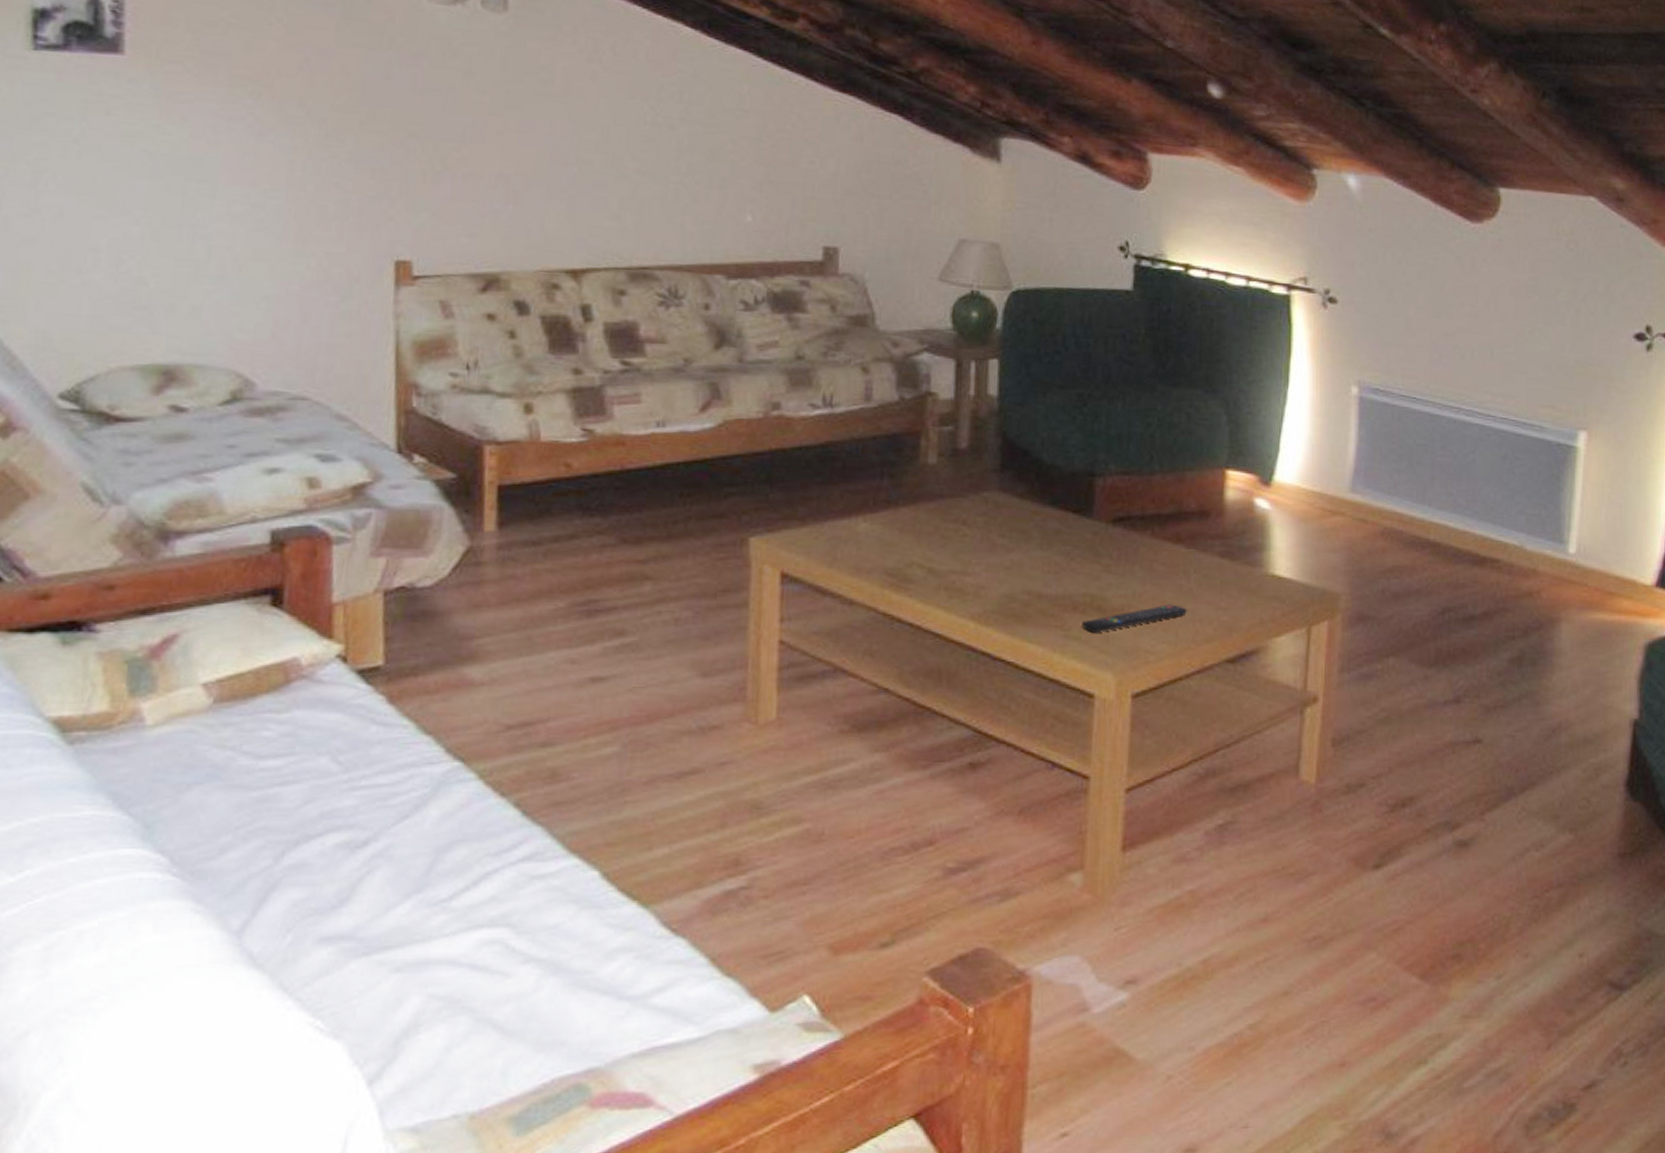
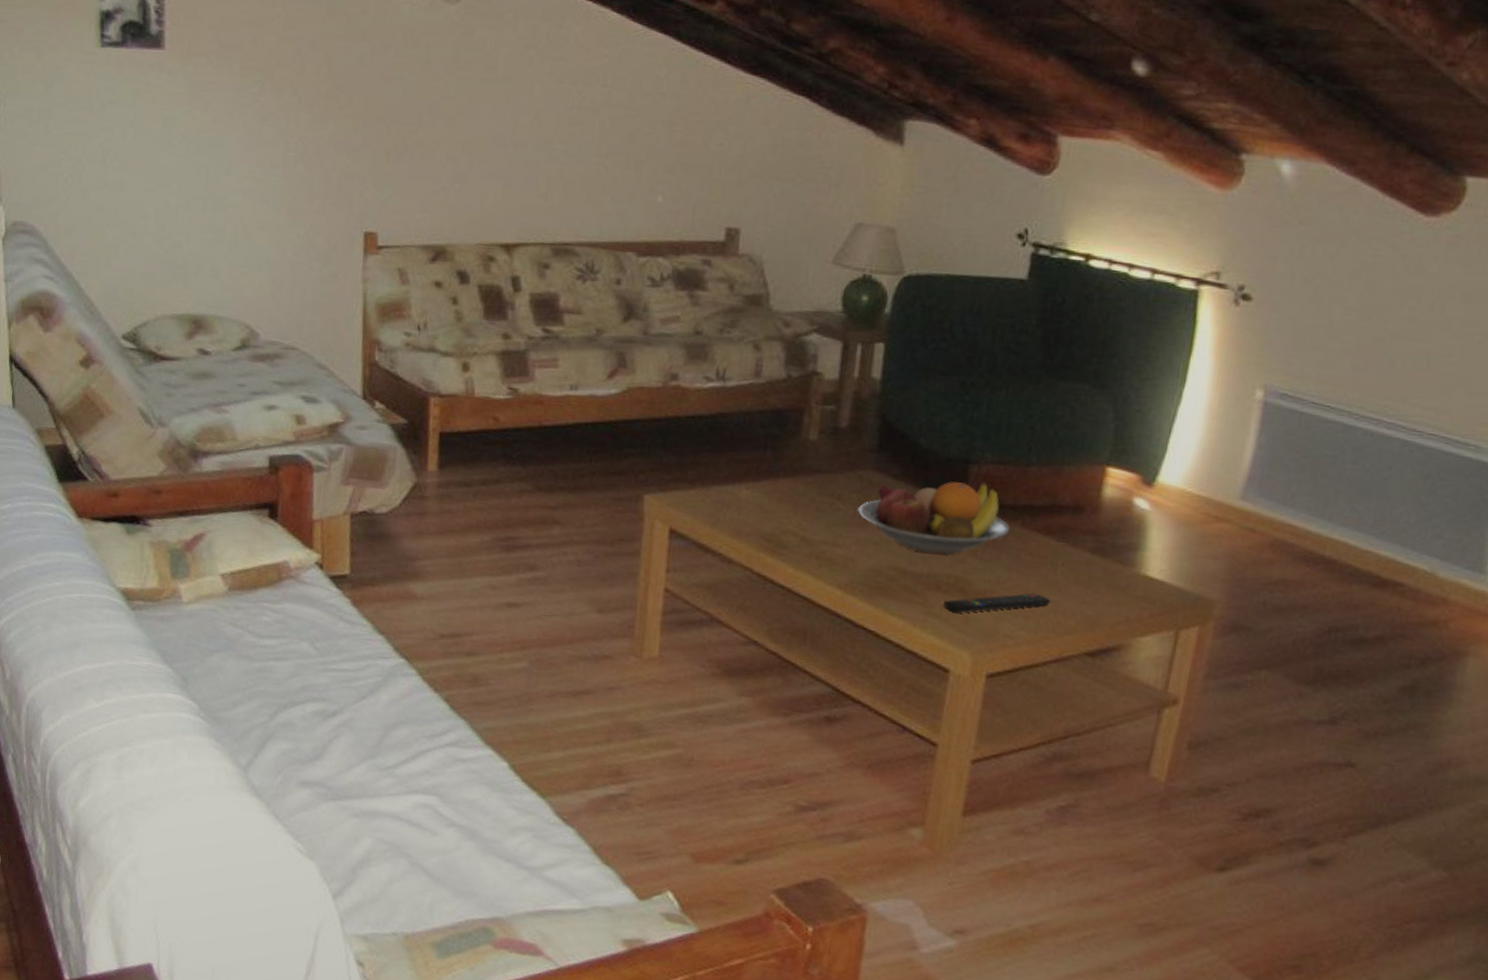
fruit bowl: none [986,495,1141,573] -> present [858,481,1010,554]

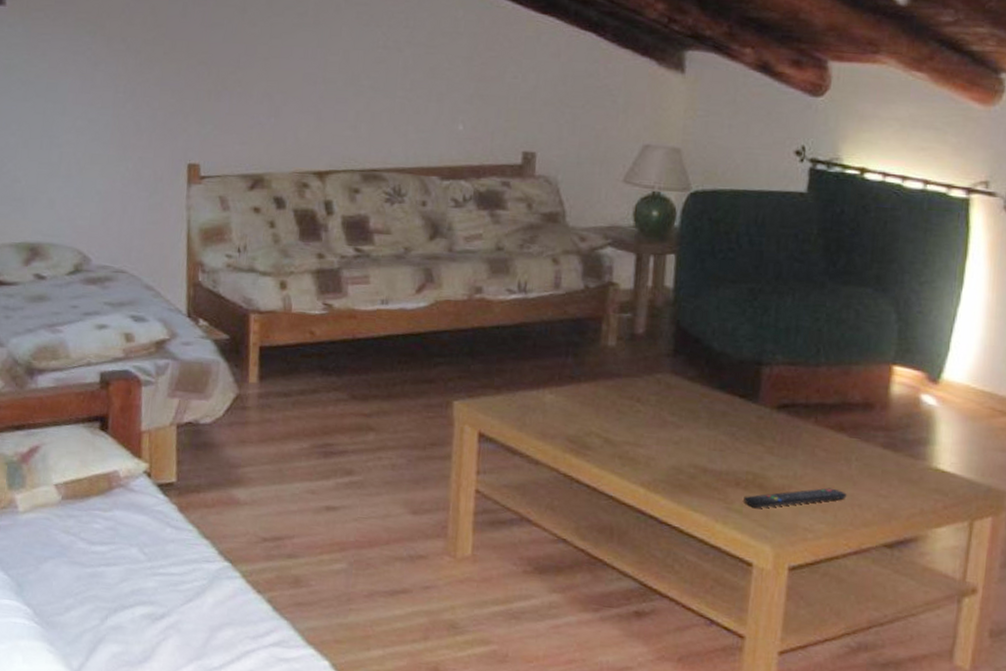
fruit bowl: present [858,481,1010,554] -> none [657,383,804,452]

